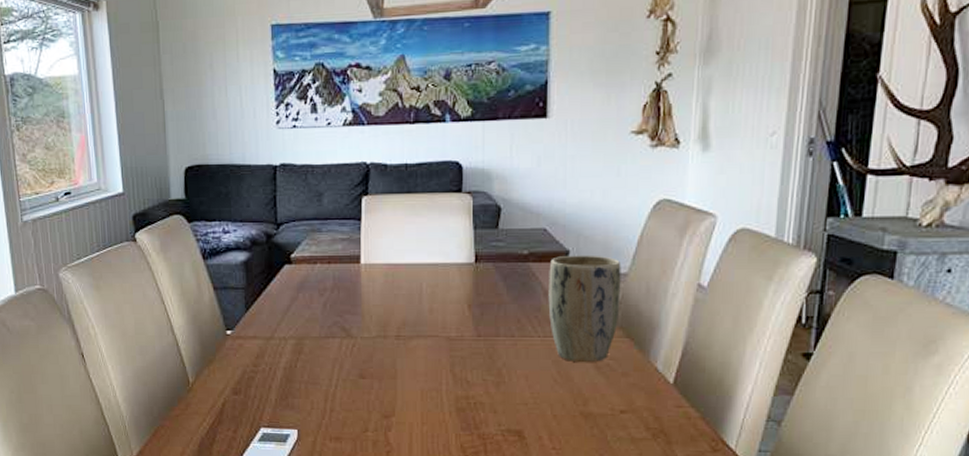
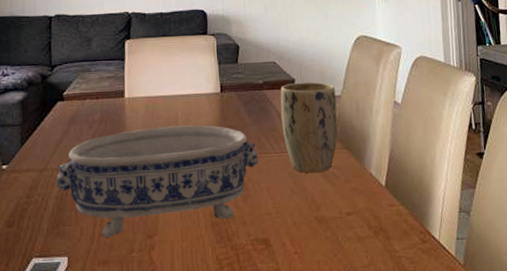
decorative bowl: none [283,299,517,414] -> present [55,125,259,238]

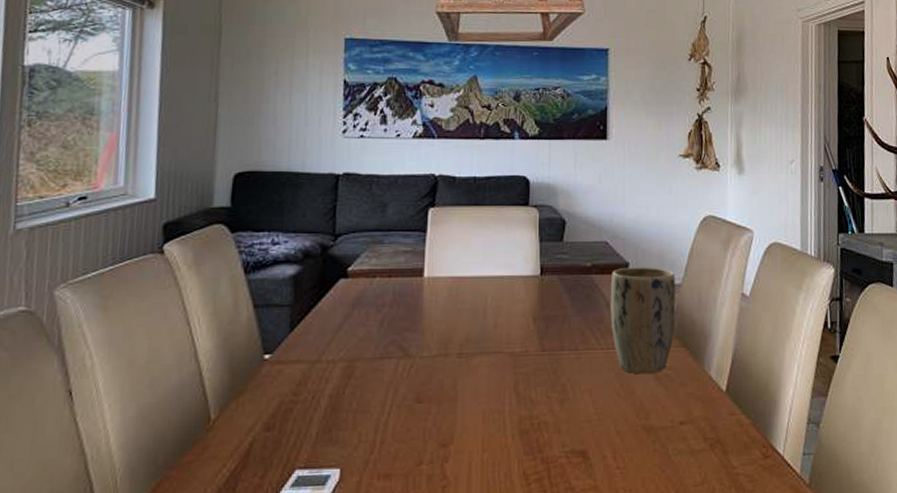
decorative bowl: present [55,125,259,238] -> none [329,313,581,446]

